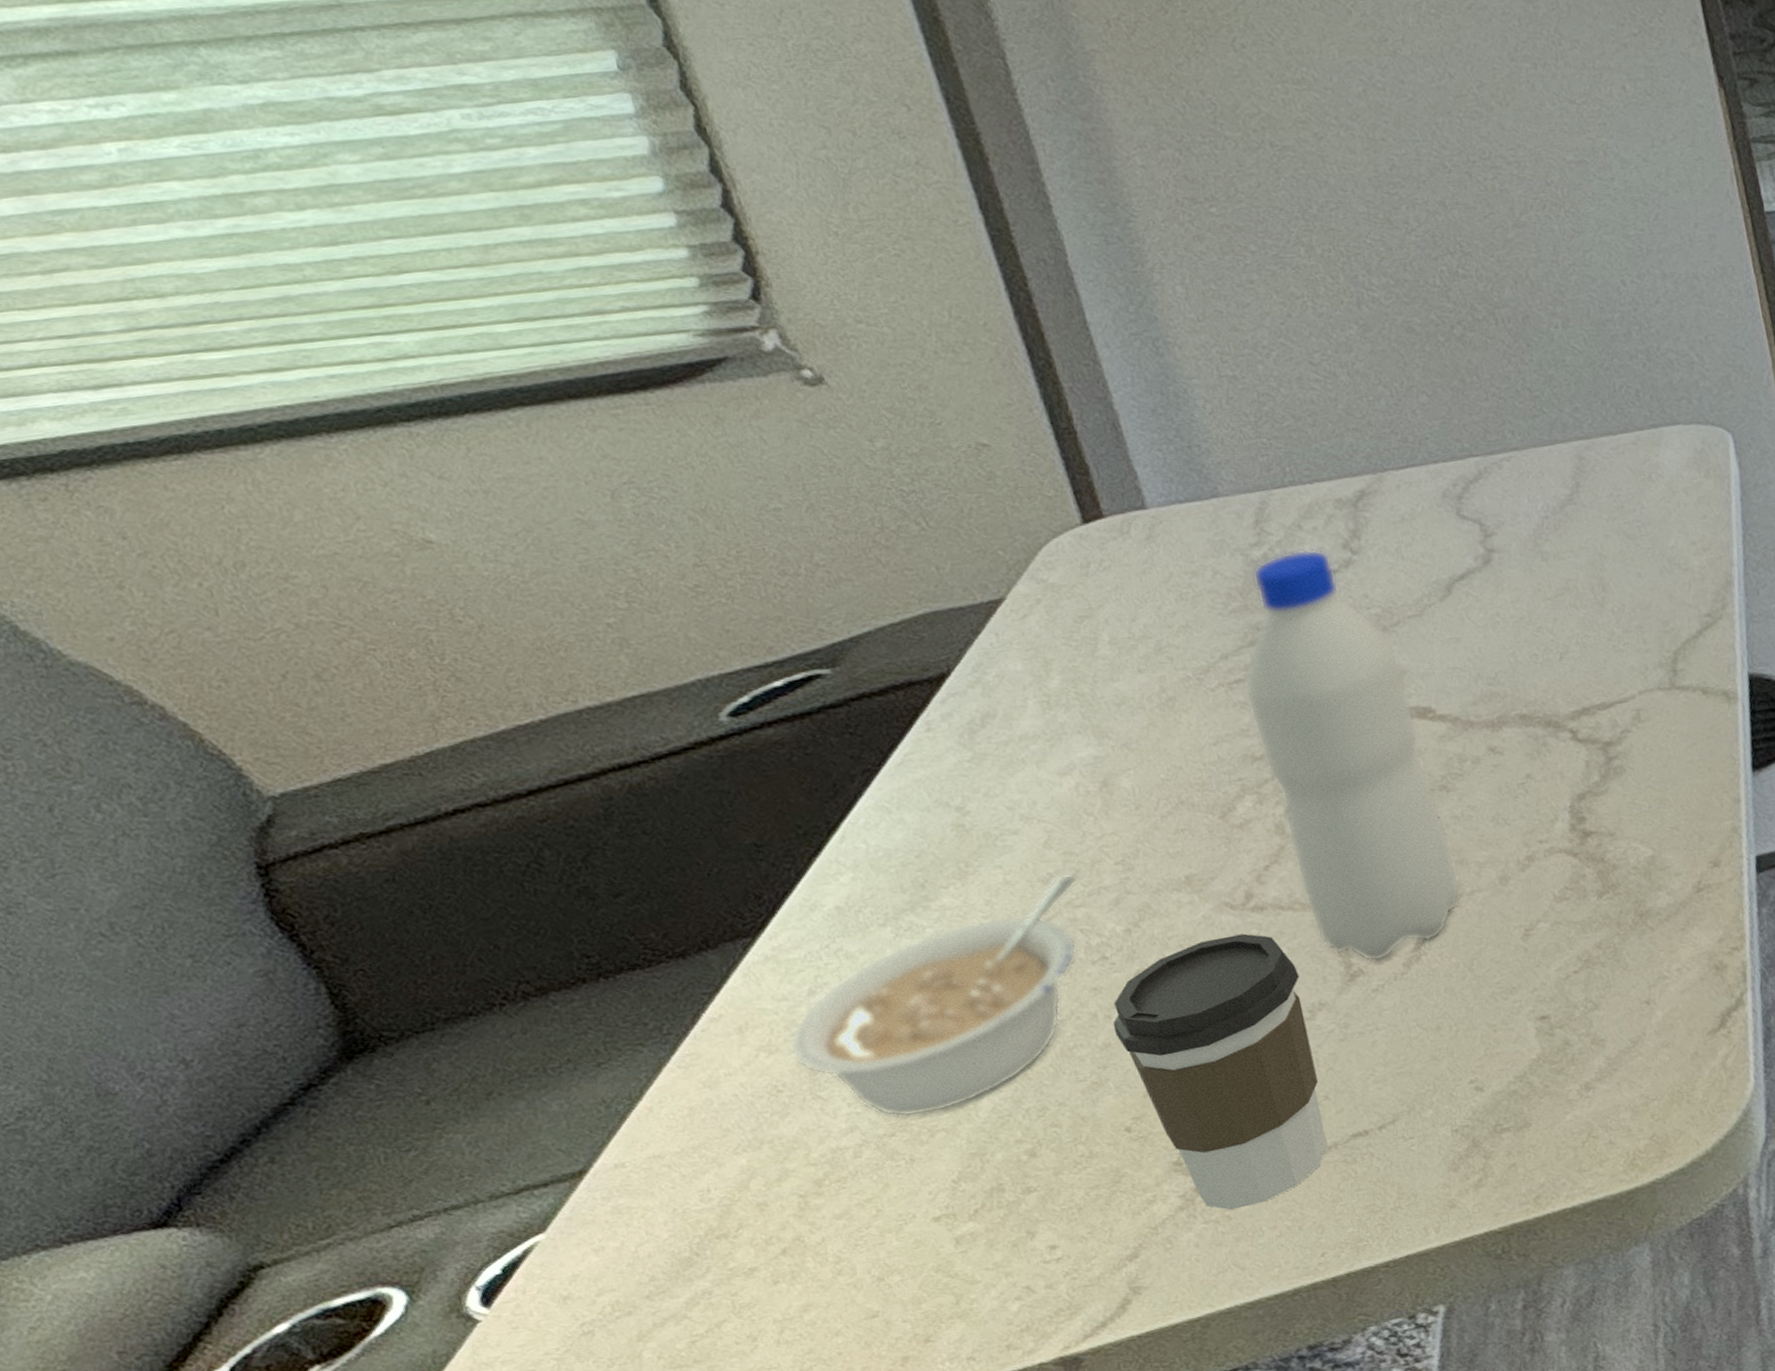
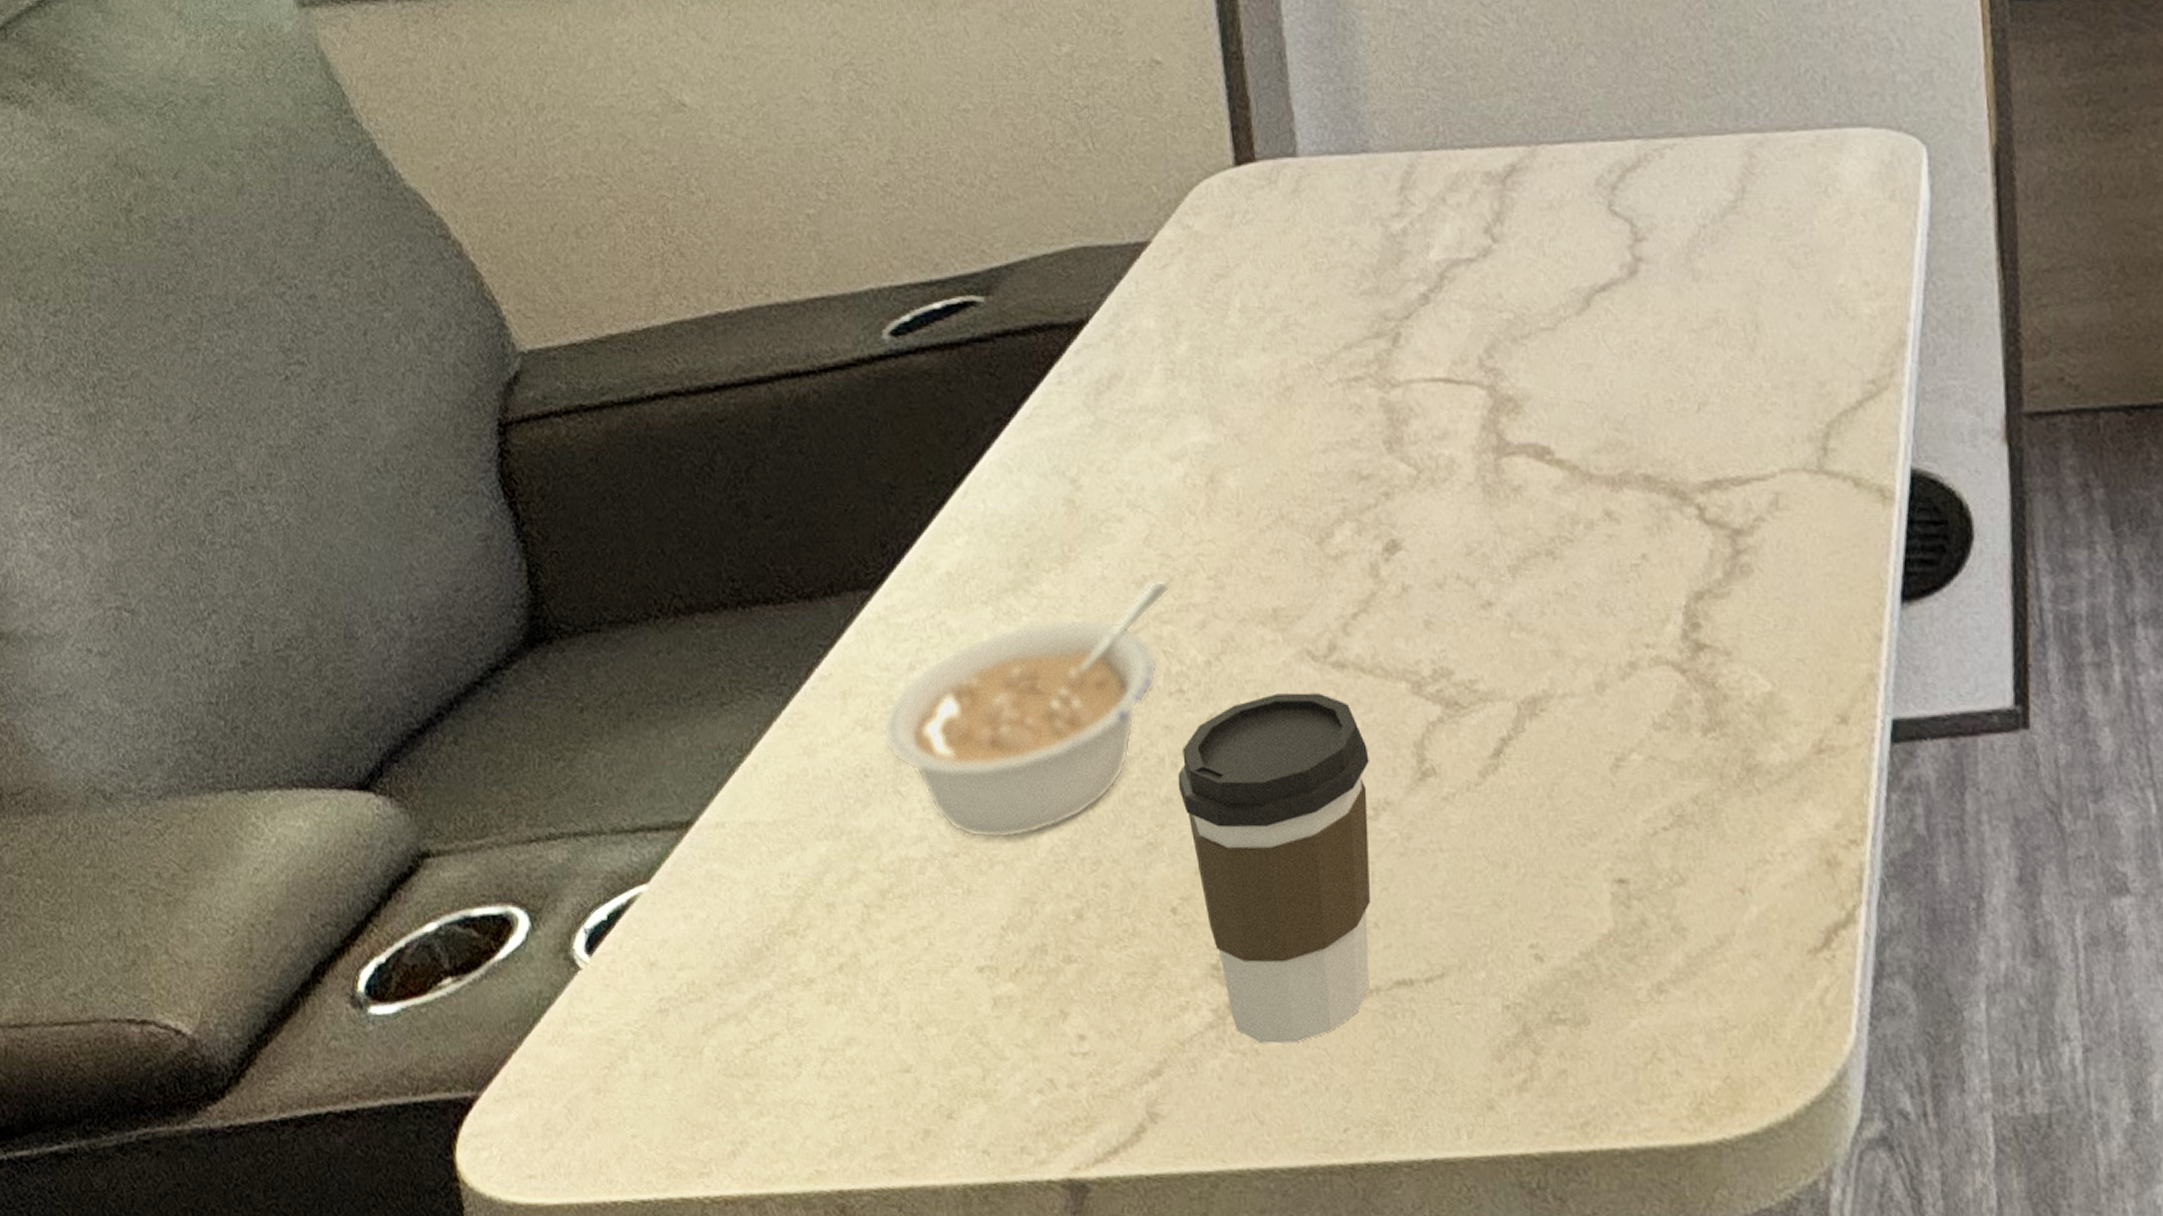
water bottle: present [1243,549,1461,962] -> none [1362,229,1553,762]

